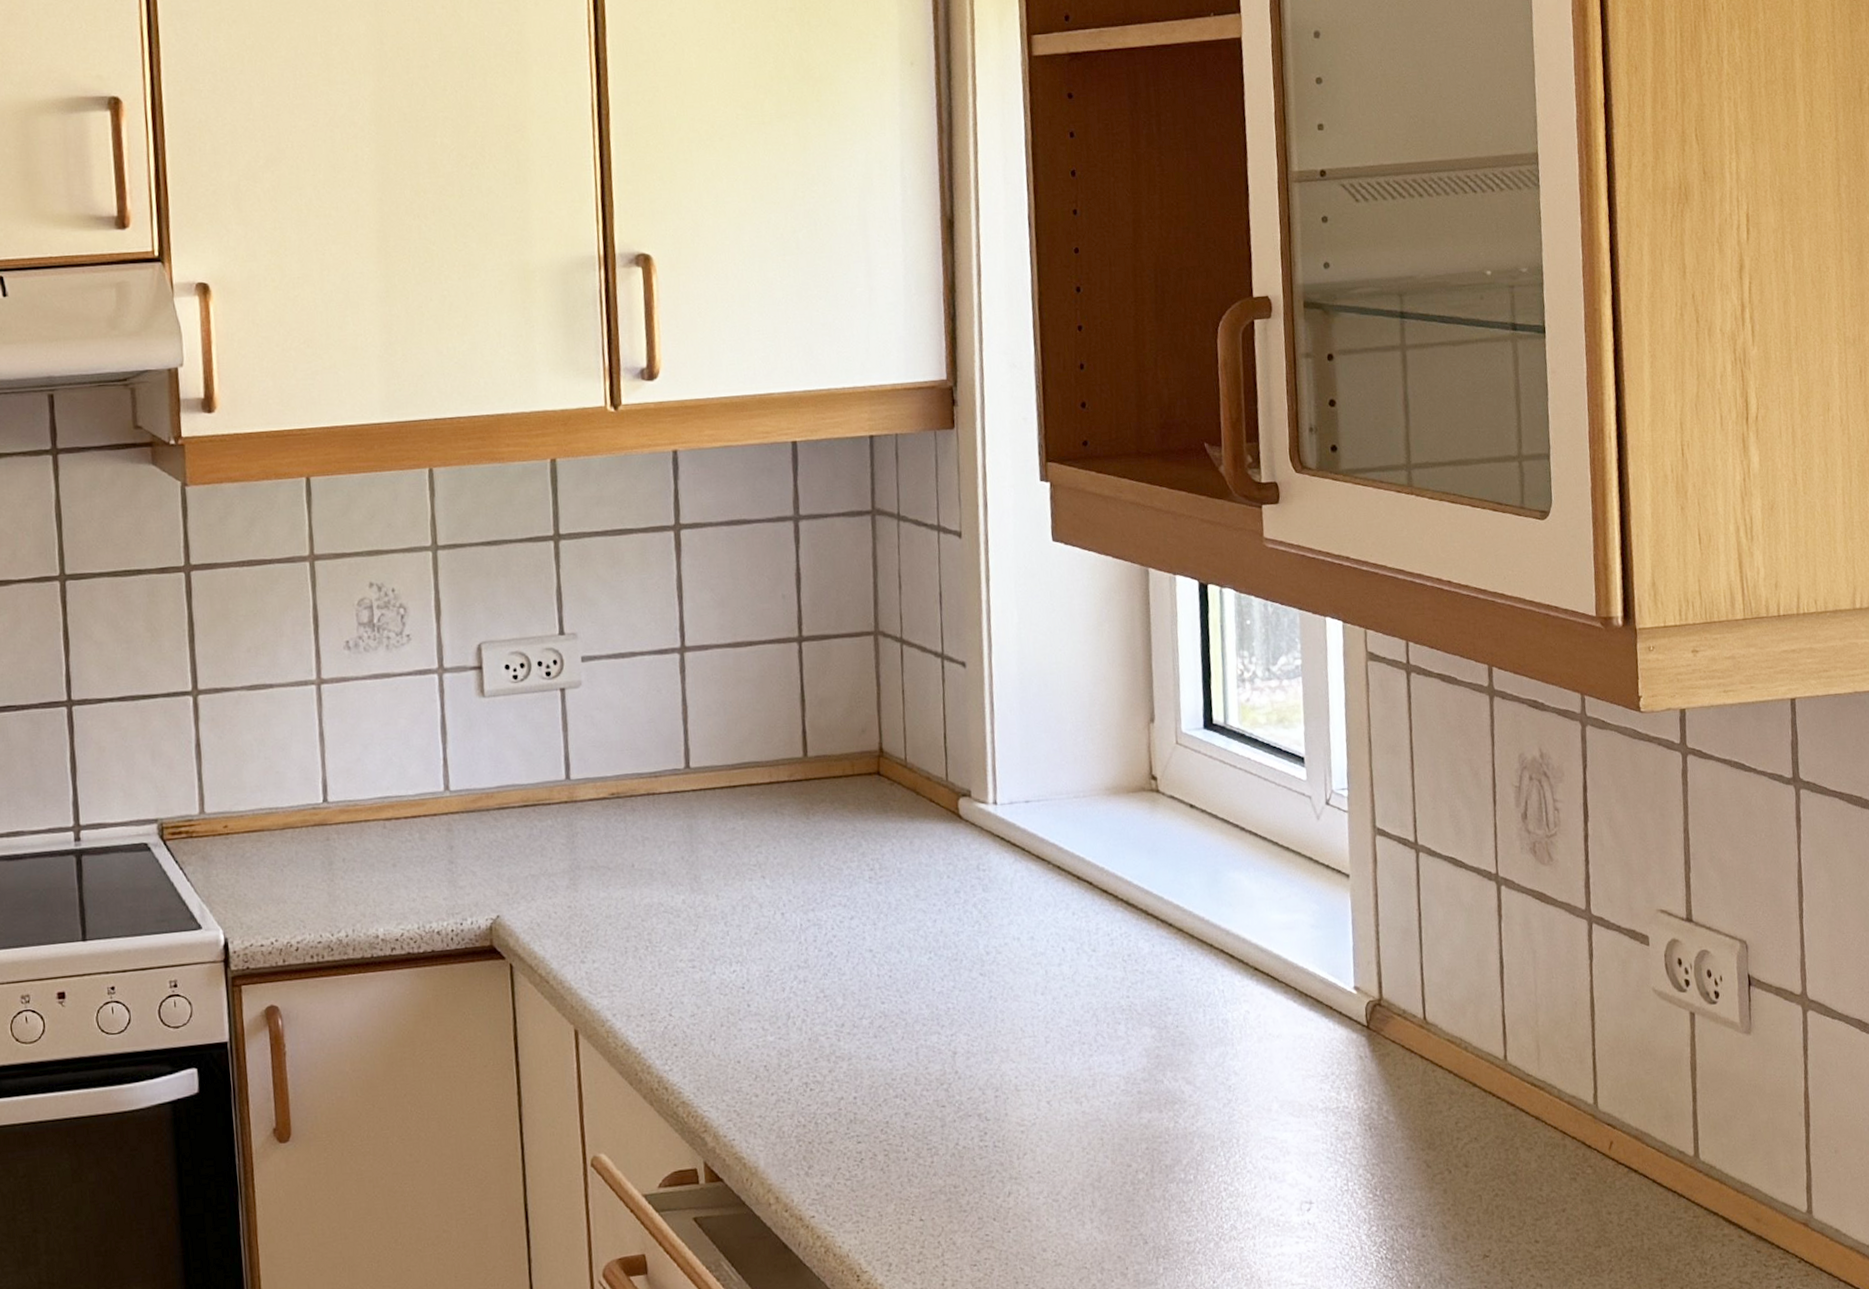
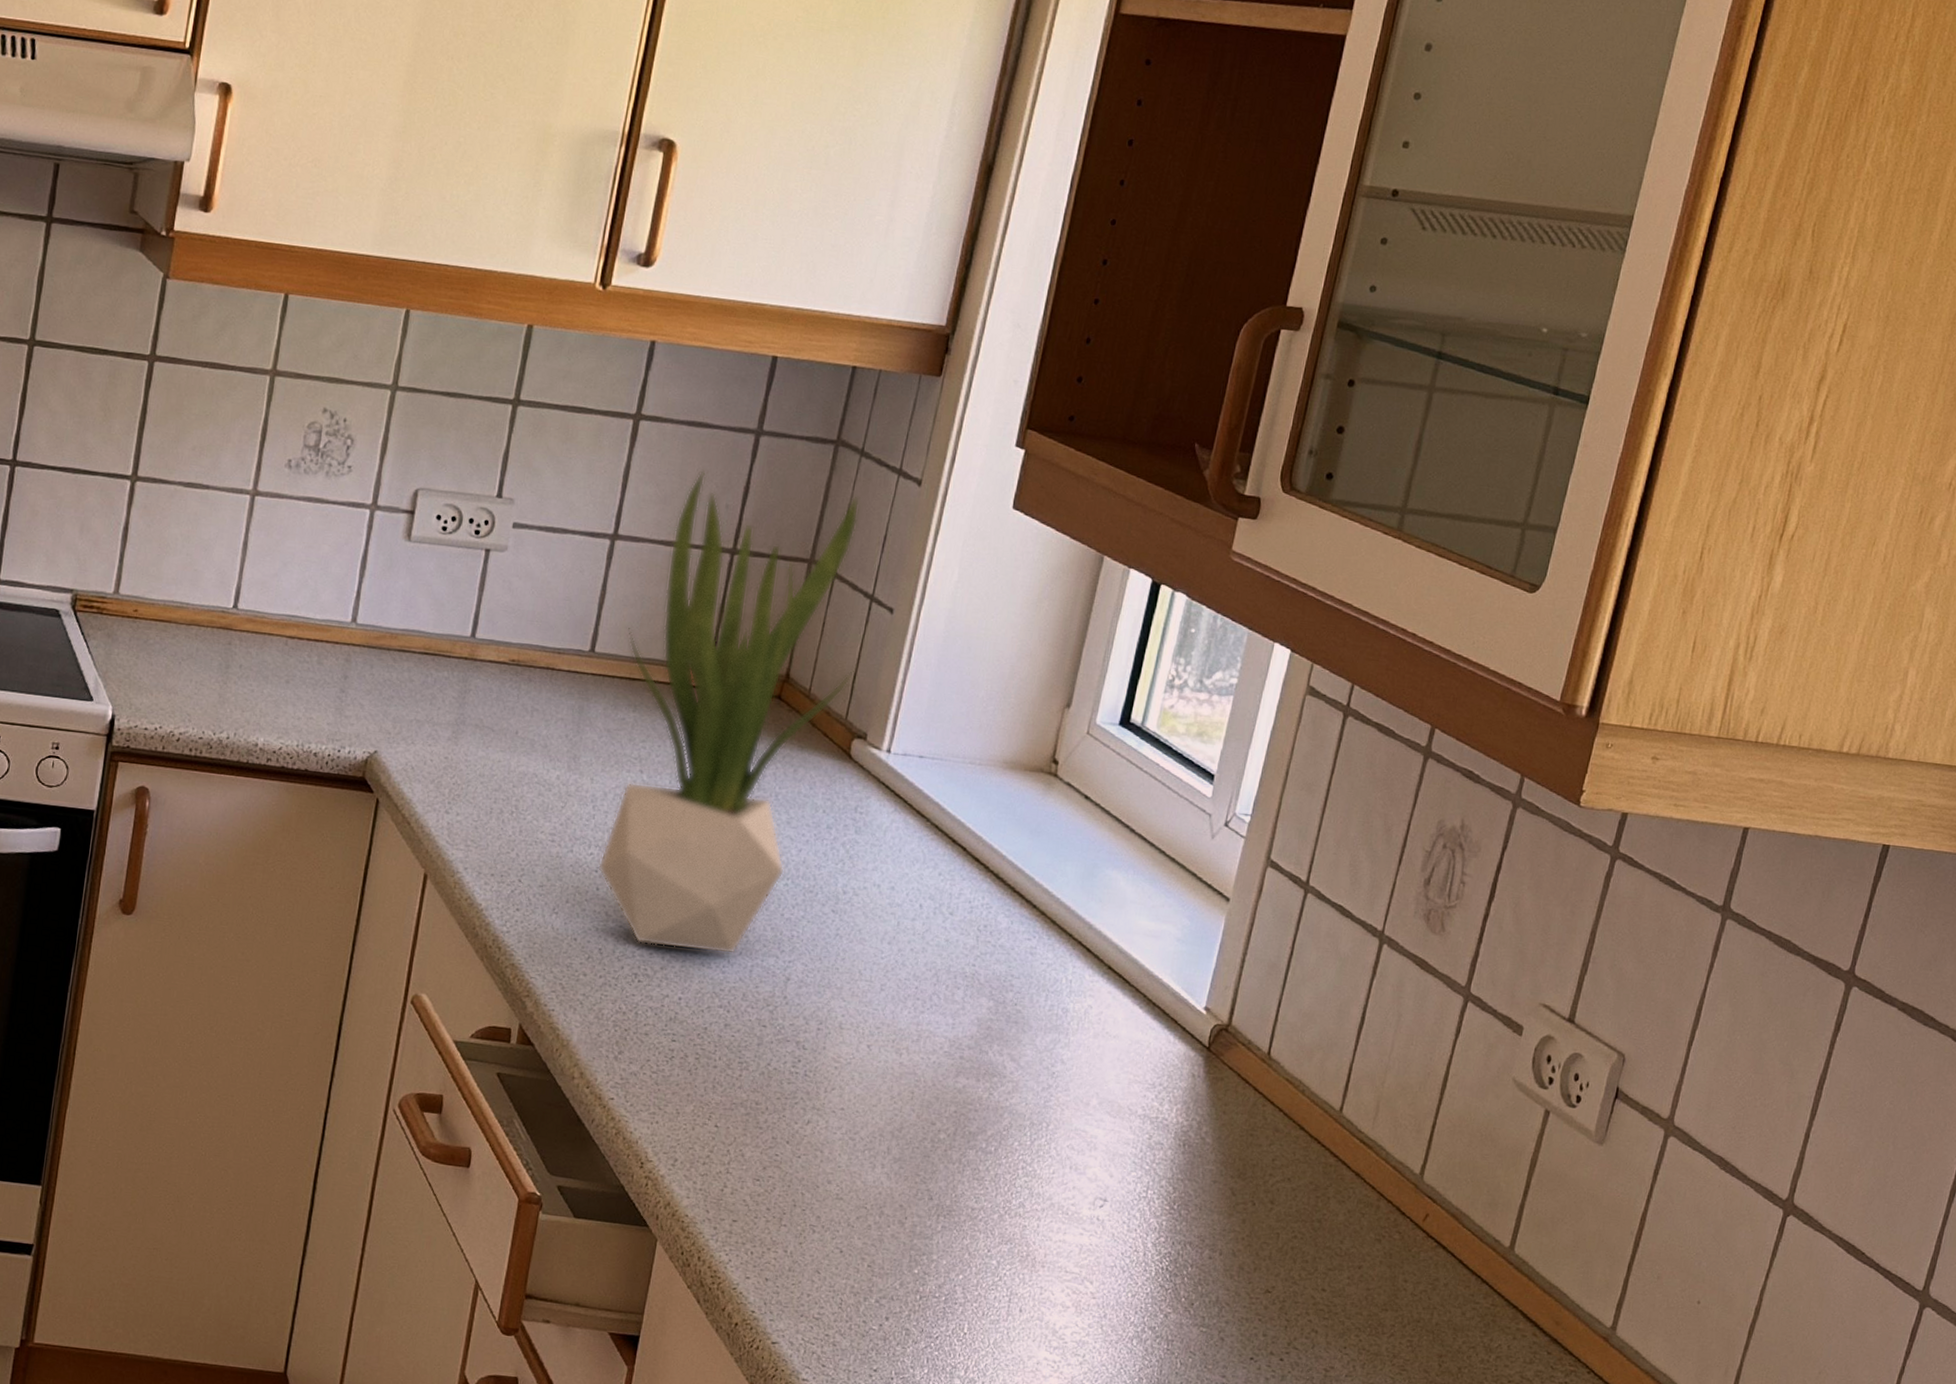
potted plant: none [717,561,945,1051] -> present [597,469,860,955]

